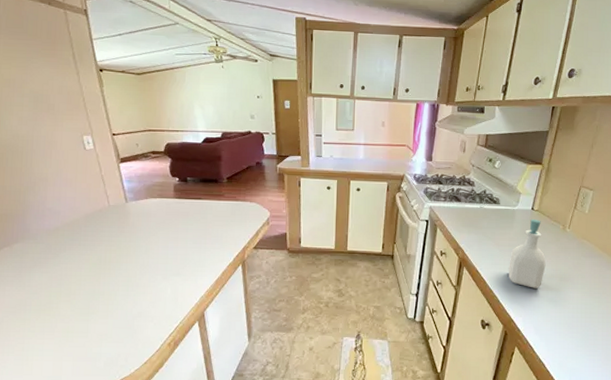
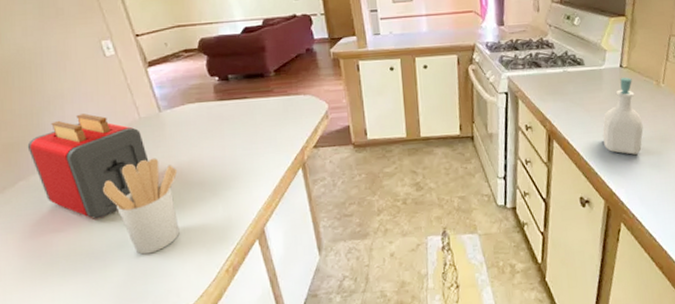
toaster: none [13,196,113,287] -> present [27,113,149,219]
utensil holder: none [72,241,135,322] -> present [103,158,180,255]

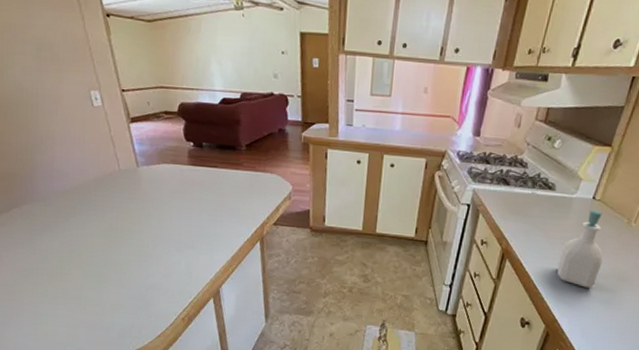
toaster: present [27,113,149,219] -> none [21,157,125,254]
utensil holder: present [103,158,180,255] -> none [83,208,148,292]

